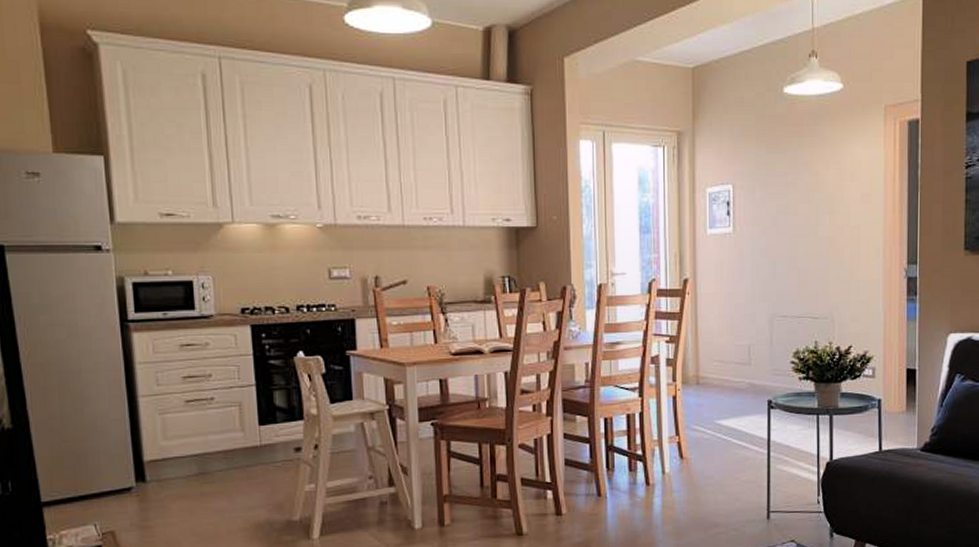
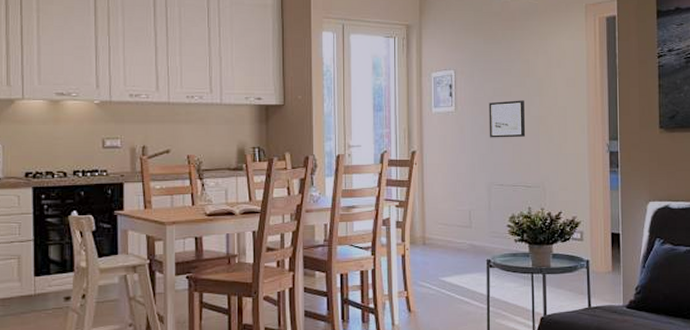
wall art: none [771,219,813,263] -> present [488,100,526,138]

